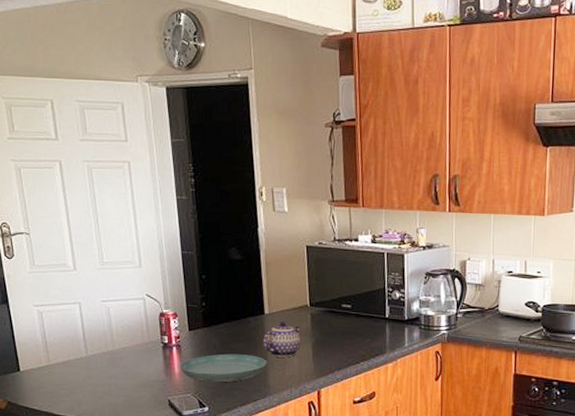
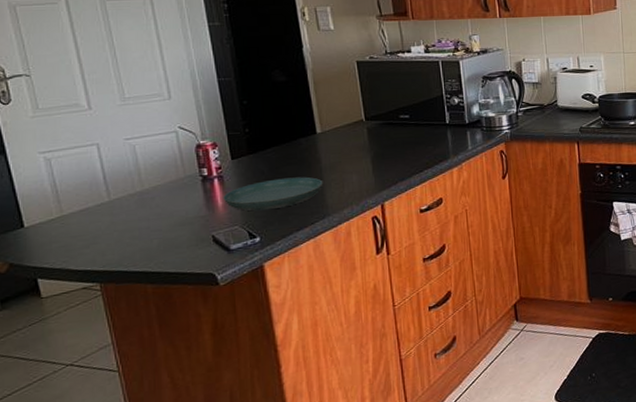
teapot: present [263,321,301,358] -> none [317,139,359,176]

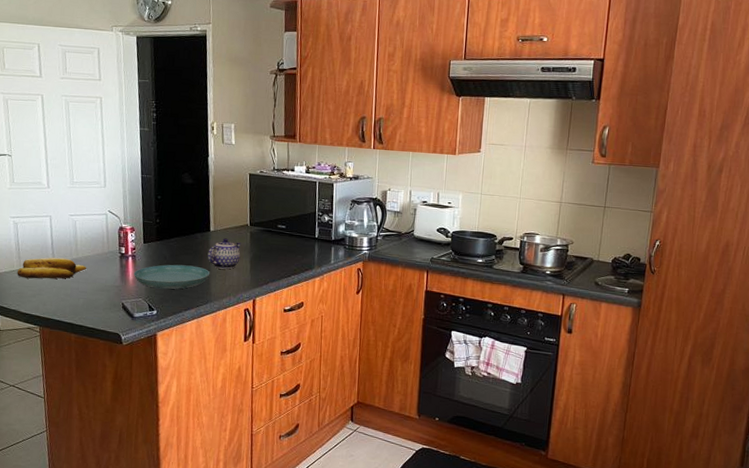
banana: none [58,192,158,227] -> present [17,257,87,279]
teapot: none [317,139,359,176] -> present [207,238,242,270]

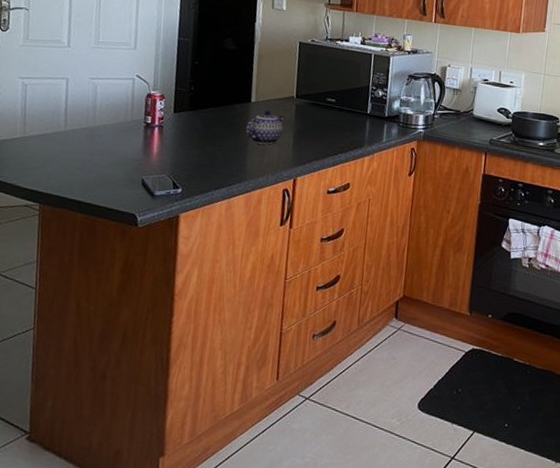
banana: present [17,257,87,279] -> none [19,124,105,150]
saucer: present [133,264,210,290] -> none [158,137,247,166]

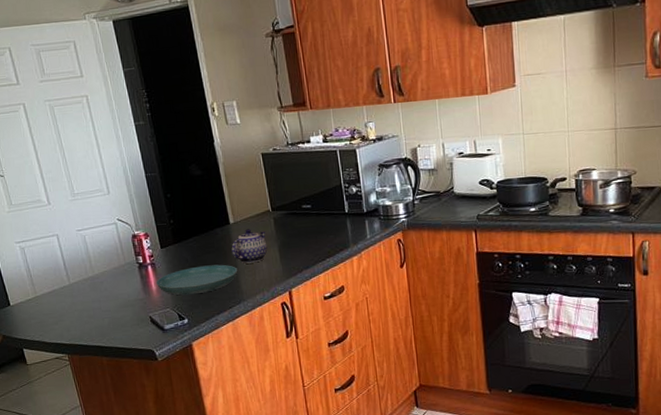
saucer: none [158,137,247,166] -> present [156,264,238,296]

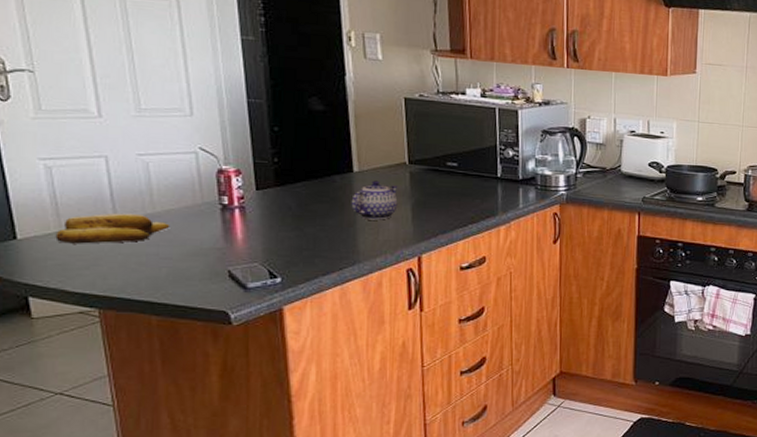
banana: none [33,277,106,306] -> present [55,212,170,244]
saucer: present [156,264,238,296] -> none [243,216,356,250]

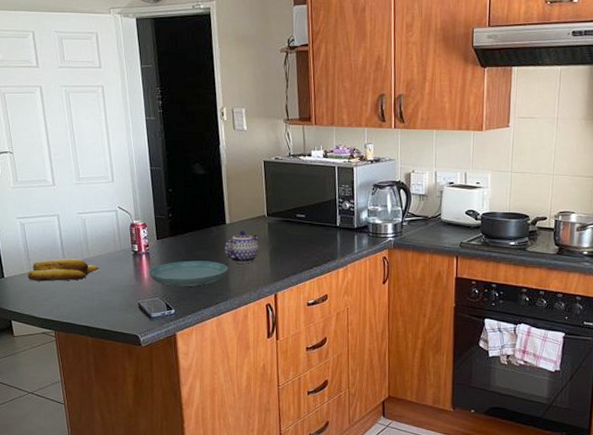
saucer: none [243,216,356,250] -> present [148,260,228,287]

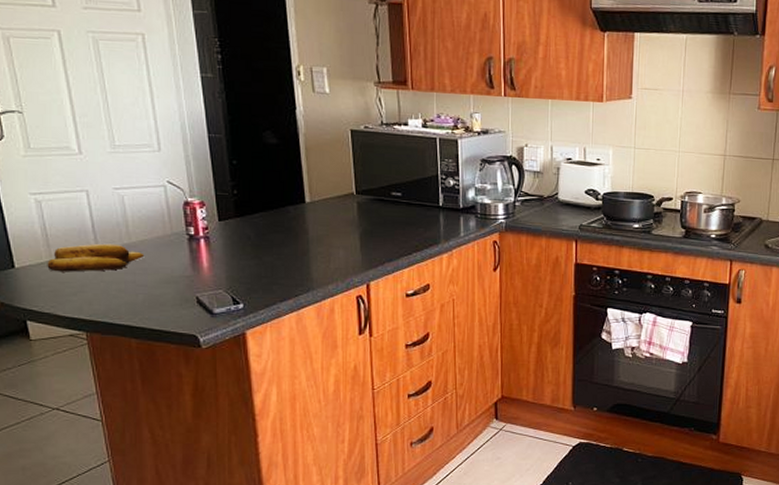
saucer: present [148,260,228,287] -> none [208,245,309,277]
teapot: present [224,230,260,264] -> none [304,210,347,249]

